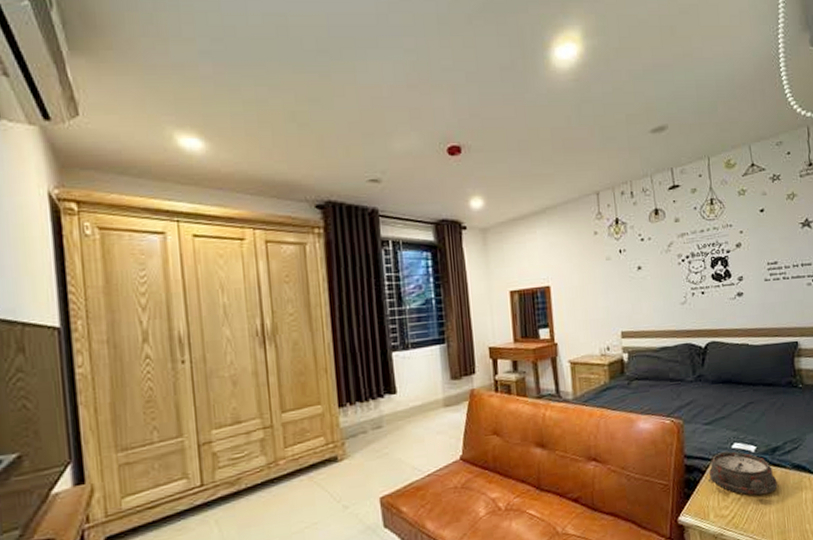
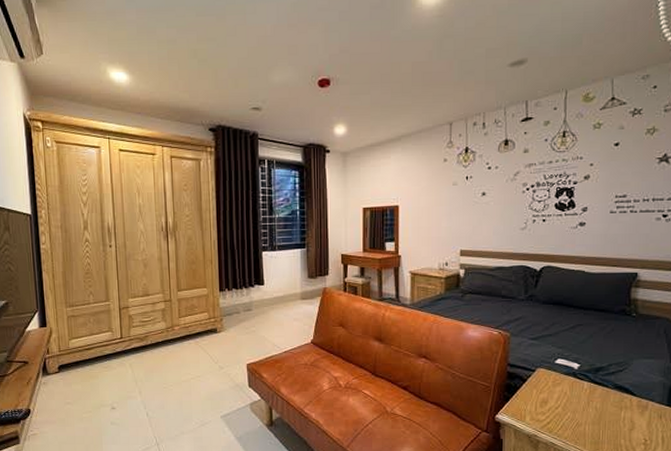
alarm clock: present [707,451,778,495] -> none [528,366,597,408]

